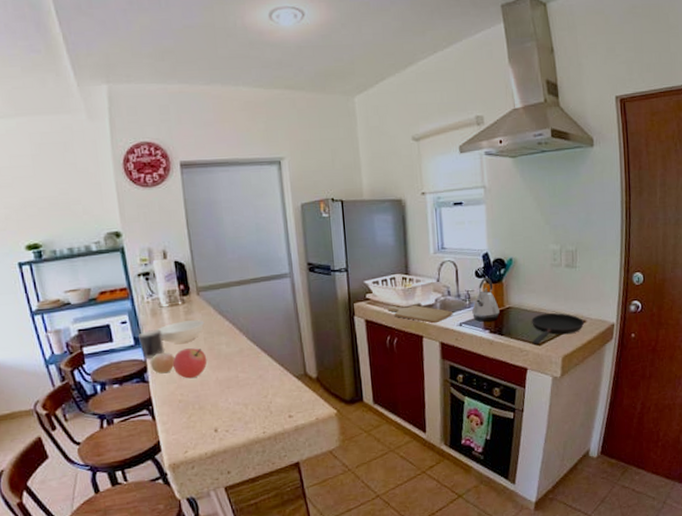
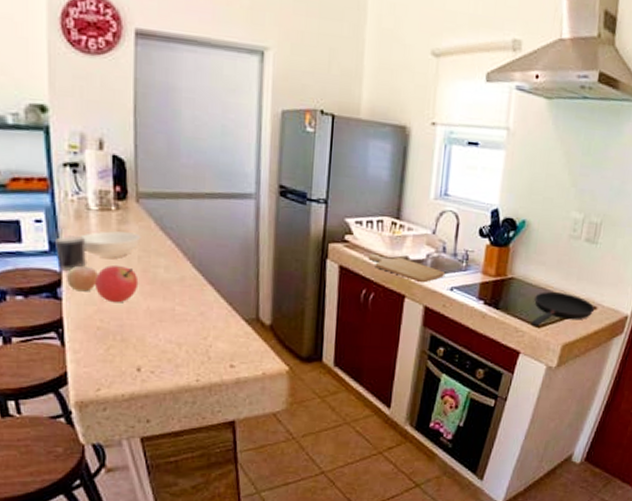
kettle: present [471,277,500,323] -> none [466,237,500,292]

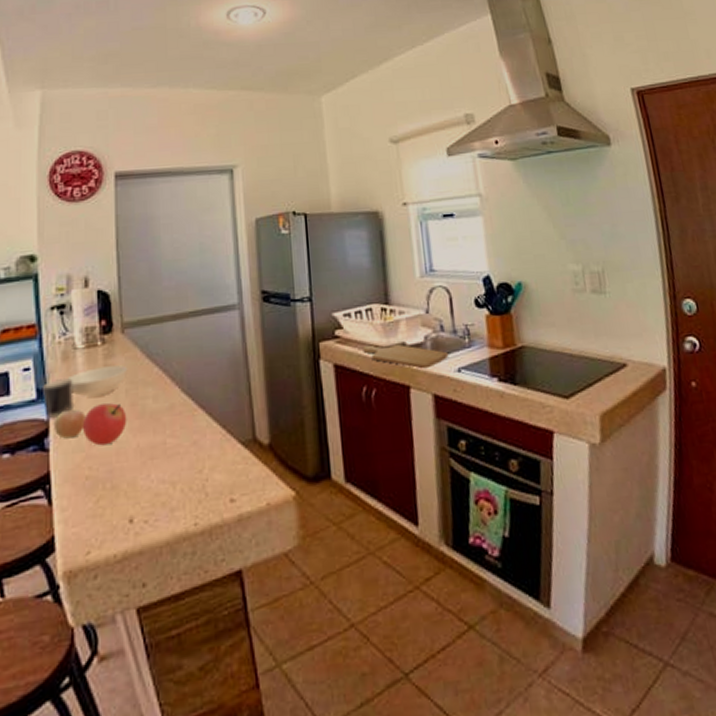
frying pan: present [532,292,595,326] -> none [553,353,625,398]

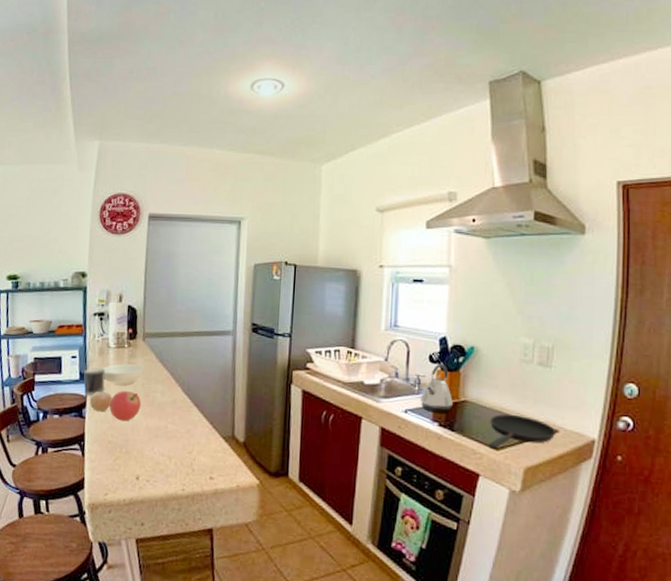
chopping board: present [362,344,449,368] -> none [327,379,399,405]
kettle: none [472,306,510,368] -> present [420,363,453,414]
frying pan: none [553,353,625,398] -> present [489,414,557,449]

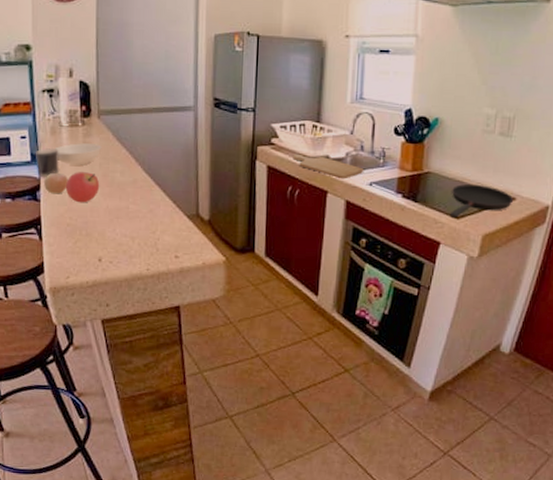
chopping board: none [327,379,399,405] -> present [293,153,364,178]
kettle: present [420,363,453,414] -> none [384,135,417,186]

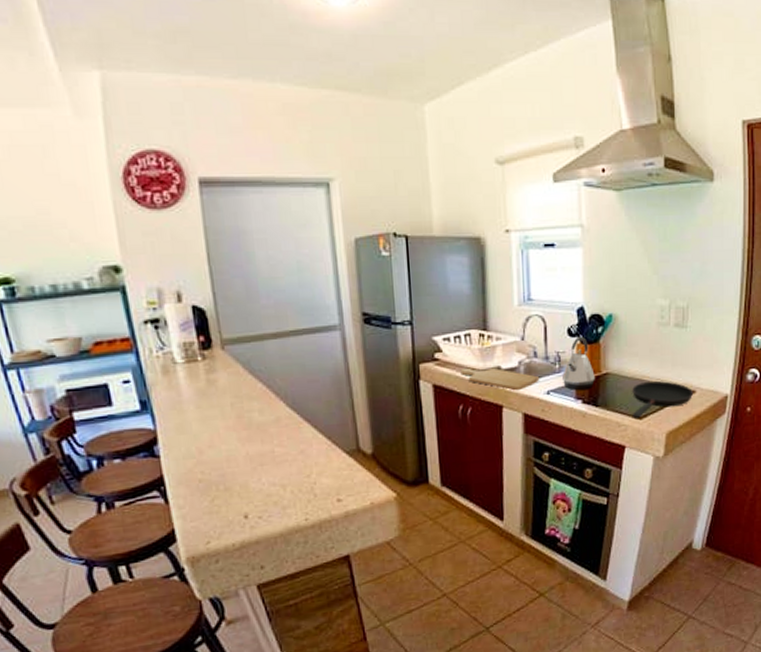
mug: present [35,147,60,177] -> none [144,390,181,428]
fruit: present [44,169,68,194] -> none [162,417,193,447]
bowl: present [54,143,102,167] -> none [169,380,232,411]
fruit: present [65,172,100,203] -> none [190,415,235,453]
kettle: none [384,135,417,186] -> present [561,336,595,391]

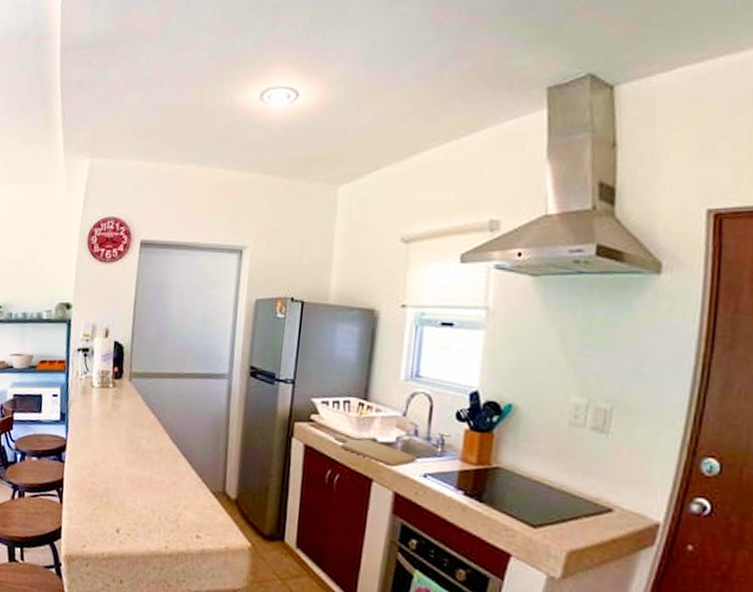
kettle: present [561,336,595,391] -> none [442,422,483,482]
frying pan: present [632,381,694,418] -> none [525,486,611,526]

